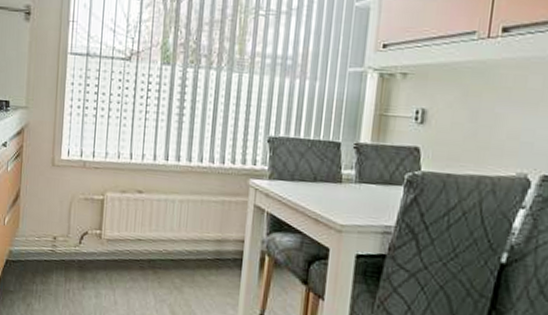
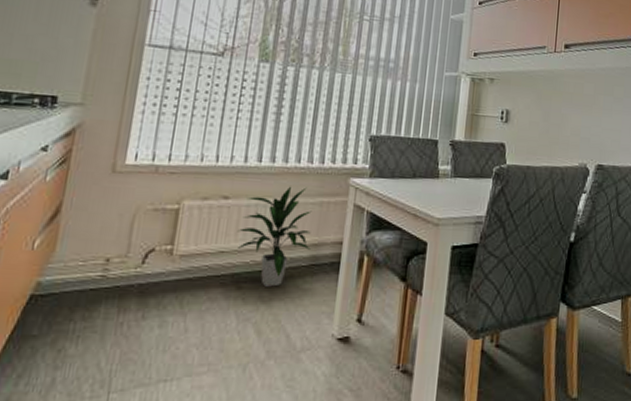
indoor plant: none [151,184,215,275] -> present [237,186,312,287]

